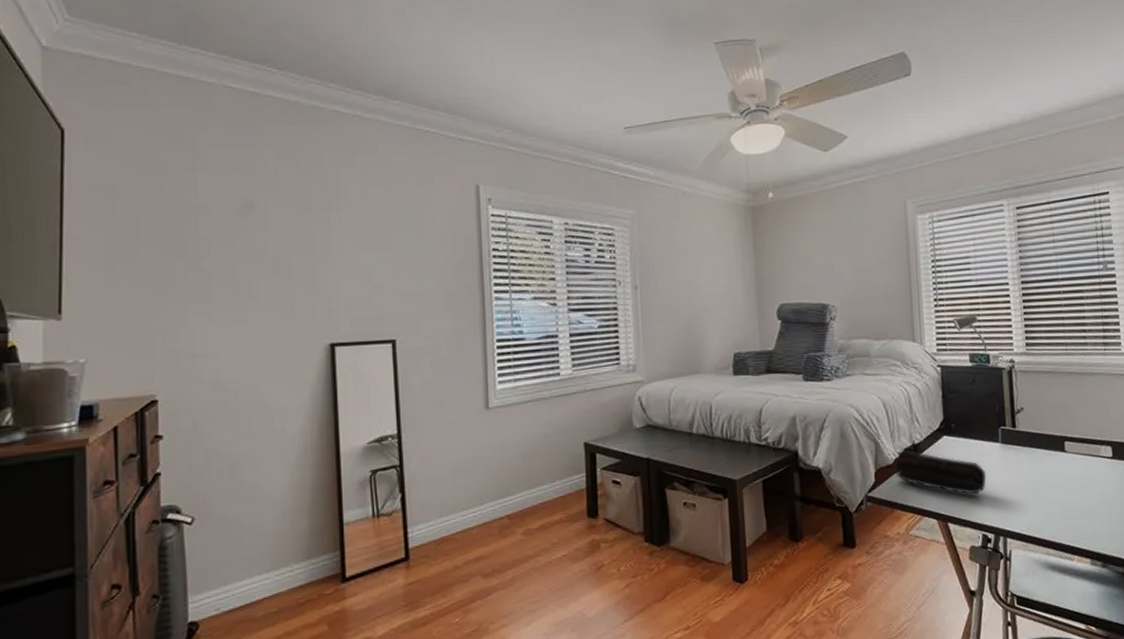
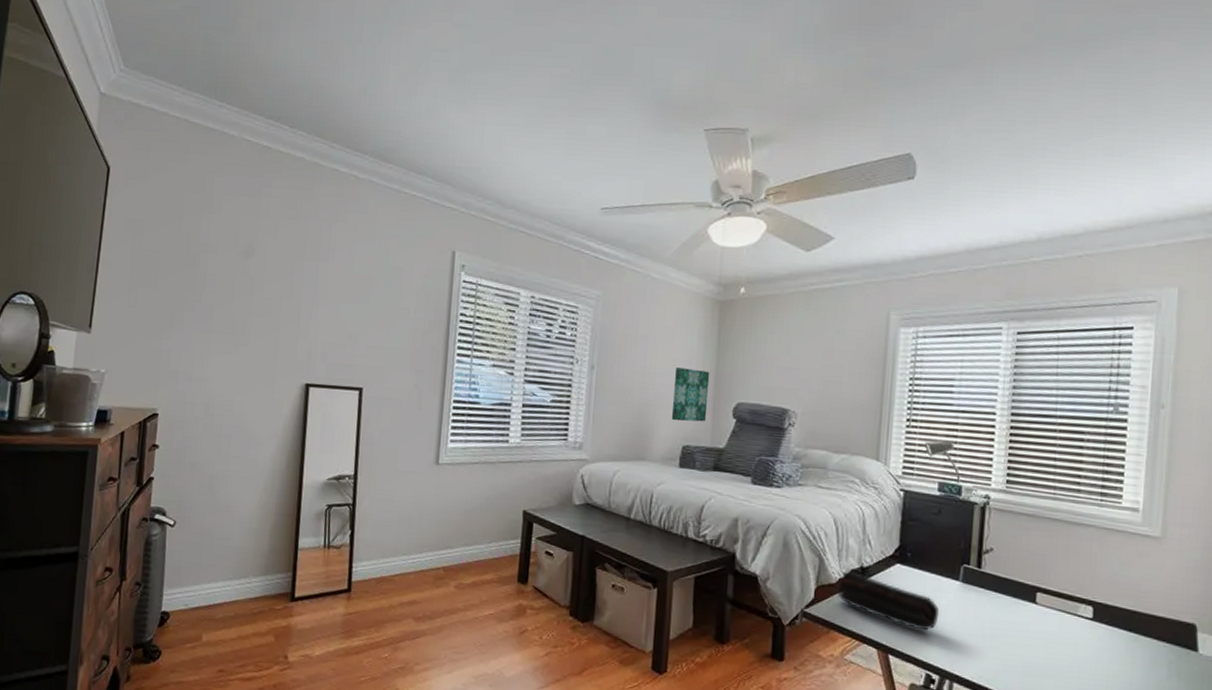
wall art: none [717,276,753,330] -> present [671,368,710,422]

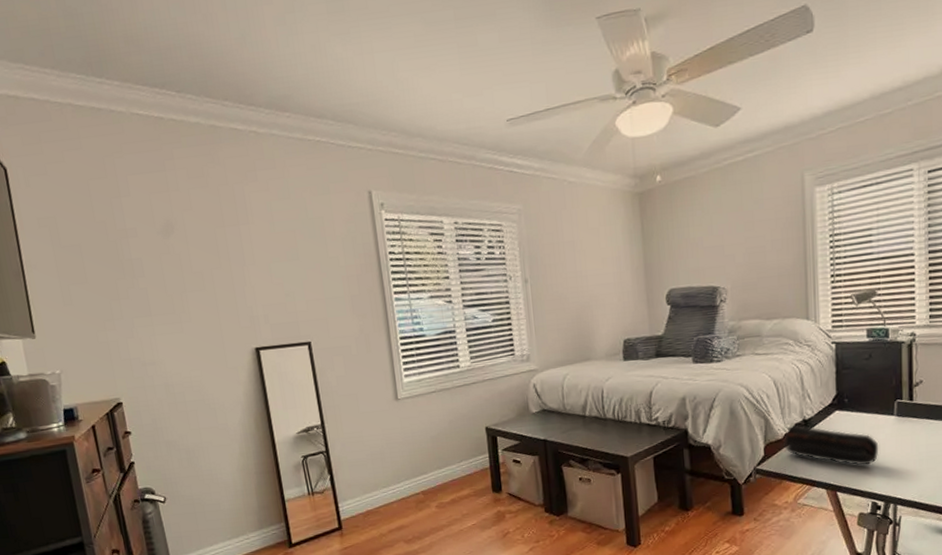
wall art: present [671,368,710,422] -> none [606,264,643,318]

